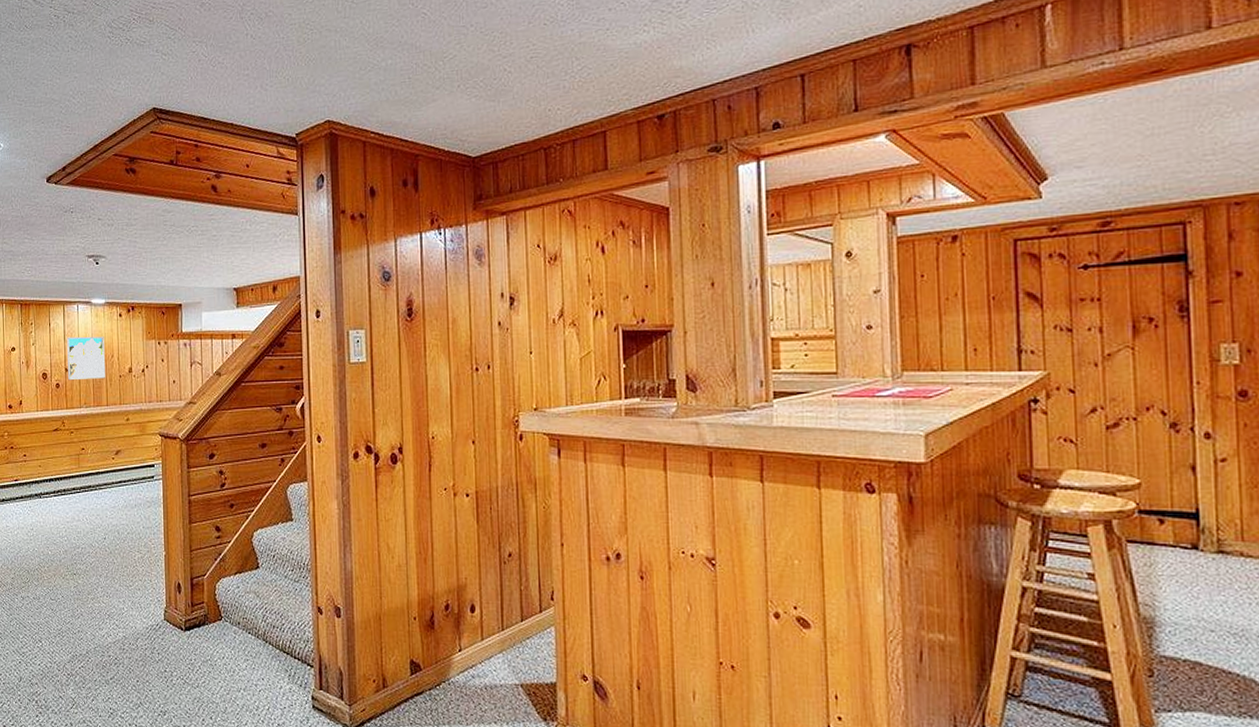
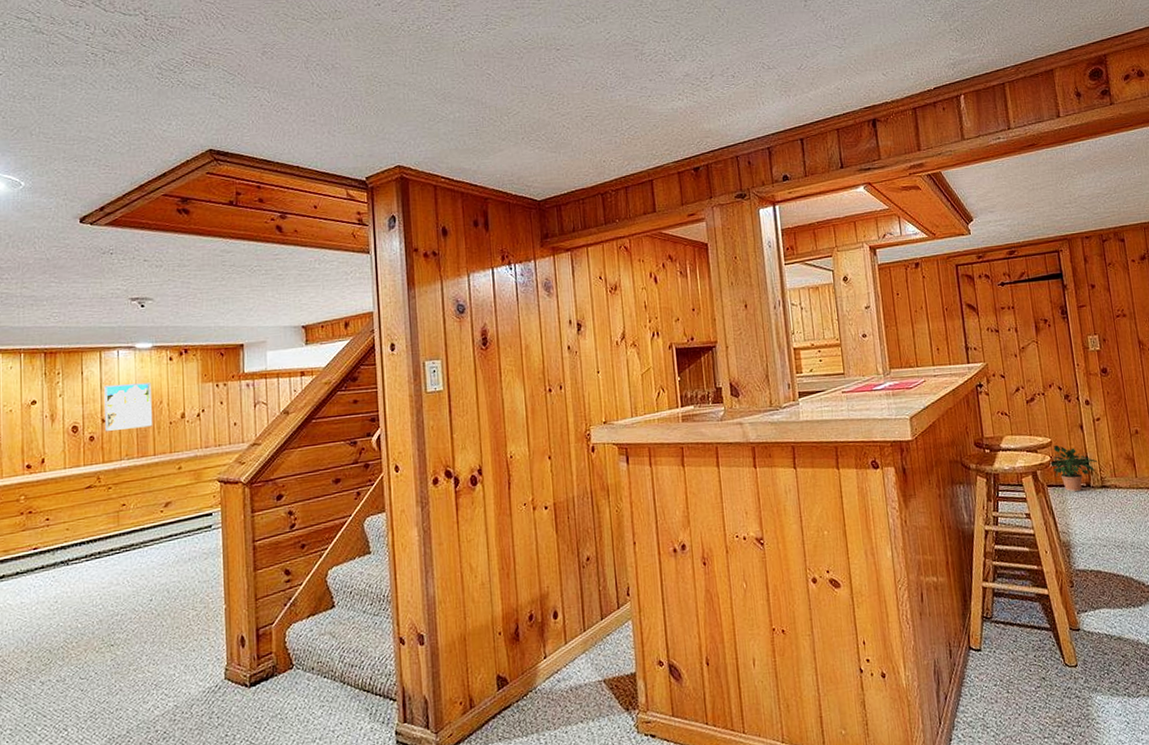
potted plant: none [1133,490,1216,554] -> present [1049,445,1098,493]

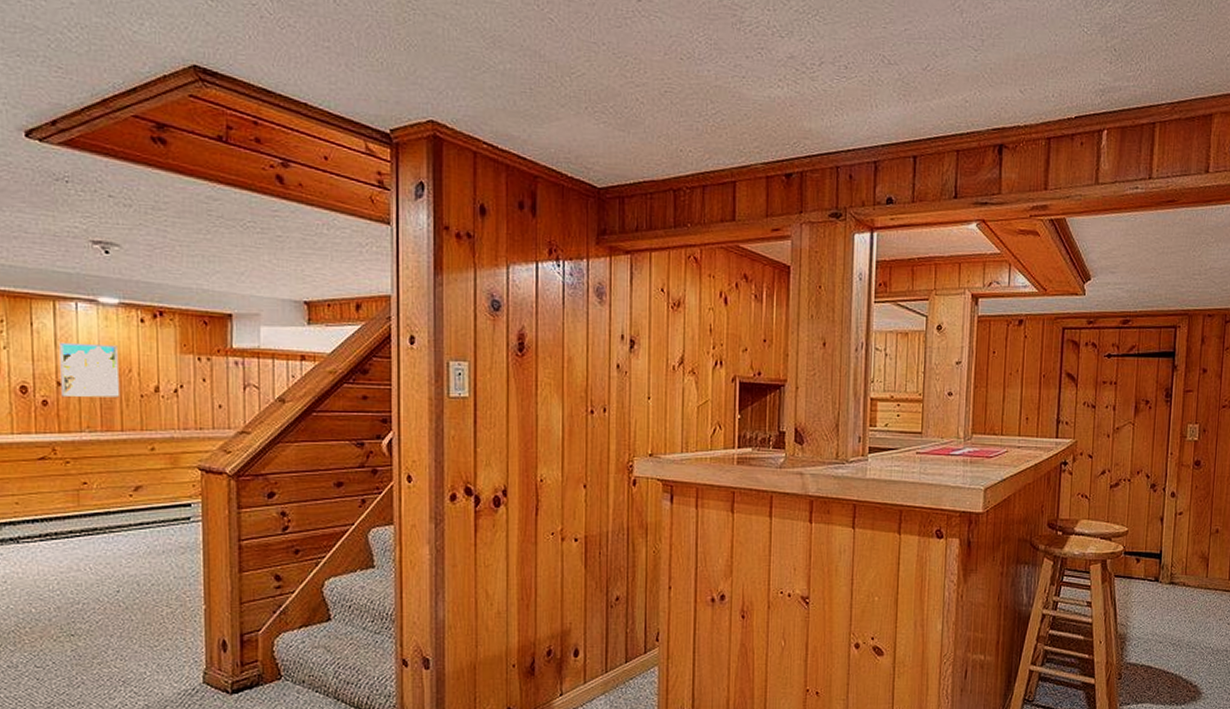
potted plant: present [1049,445,1098,493] -> none [1121,536,1172,586]

